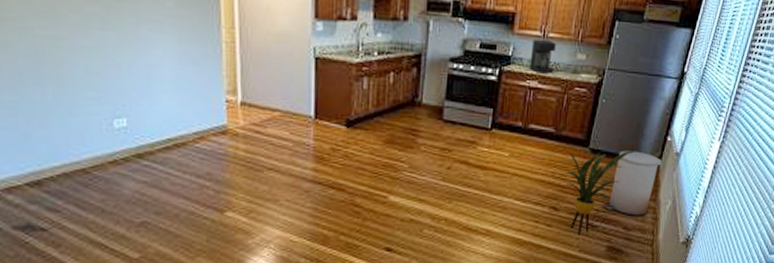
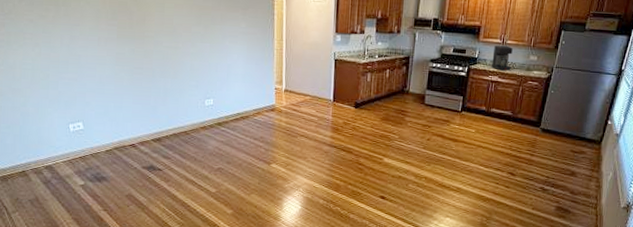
house plant: present [564,150,635,236] -> none [519,129,580,197]
pedal bin: present [603,150,662,217] -> none [552,131,604,185]

